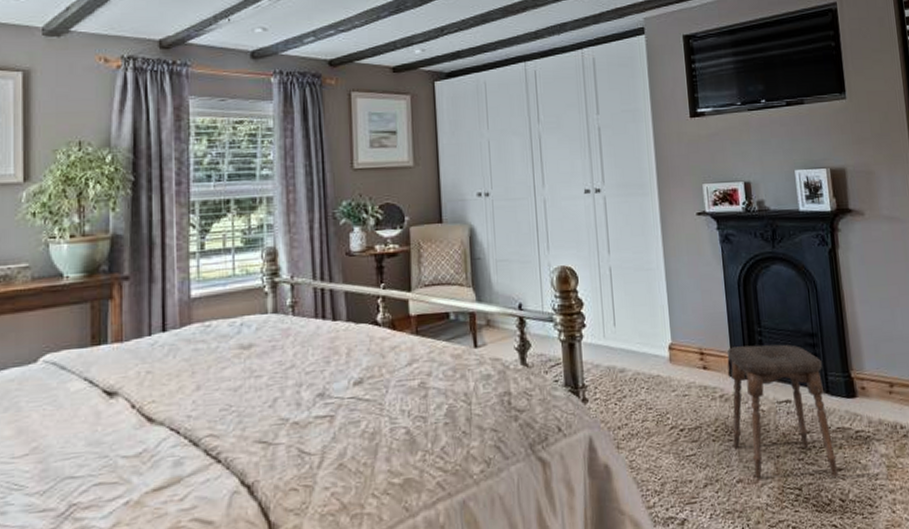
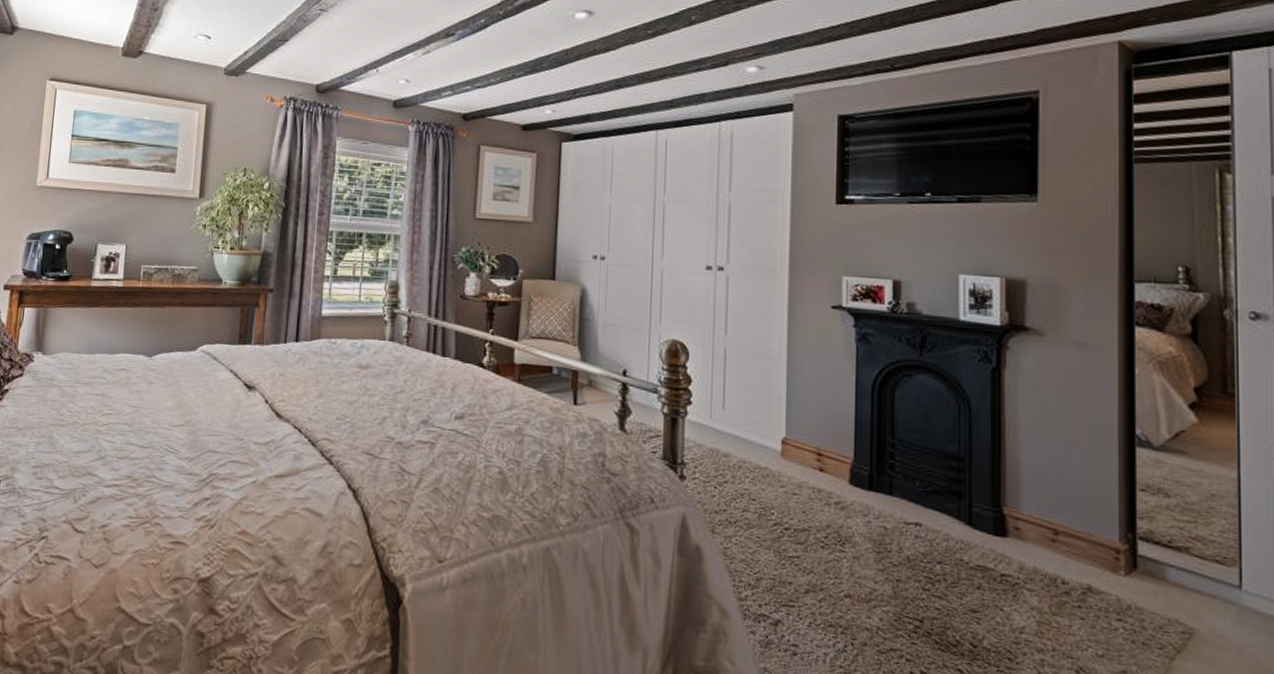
stool: present [728,344,839,479] -> none [845,454,972,619]

